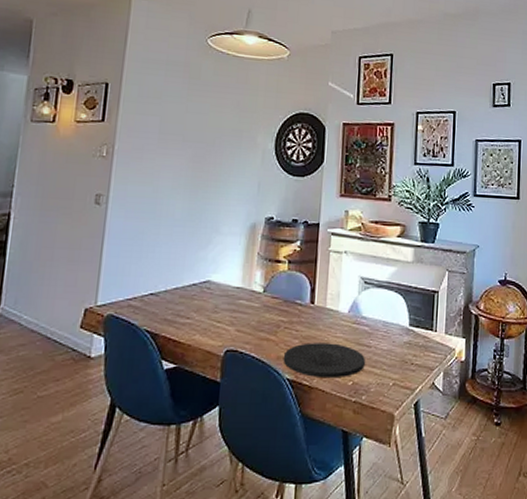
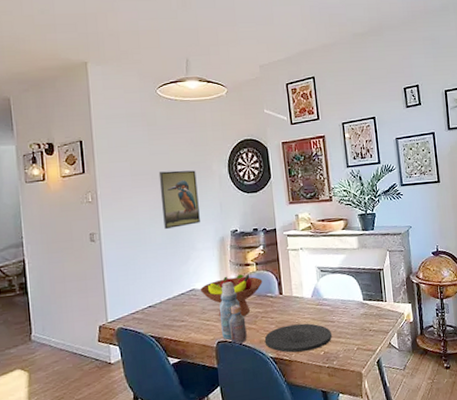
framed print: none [187,134,237,204] -> present [158,170,200,230]
fruit bowl: none [216,271,293,324] -> present [200,274,263,317]
bottle: none [233,278,265,357] -> present [219,281,247,344]

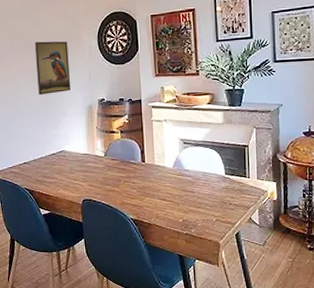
fruit bowl: present [200,274,263,317] -> none [69,140,127,179]
bottle: present [219,281,247,344] -> none [86,146,110,204]
plate: present [264,323,332,353] -> none [126,191,191,218]

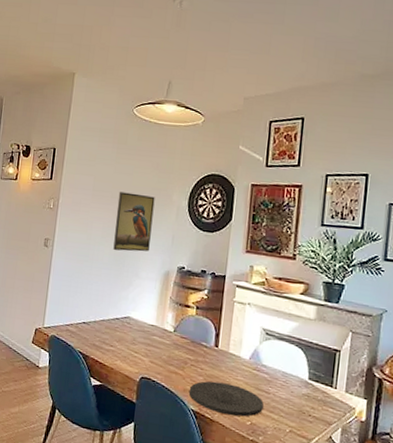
plate: none [126,191,191,218] -> present [188,381,264,417]

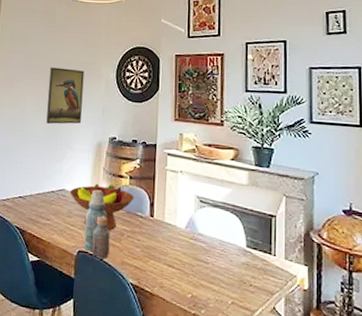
fruit bowl: none [134,312,200,359] -> present [69,183,134,231]
bottle: none [147,318,174,386] -> present [84,189,110,260]
plate: present [188,381,264,417] -> none [127,252,203,289]

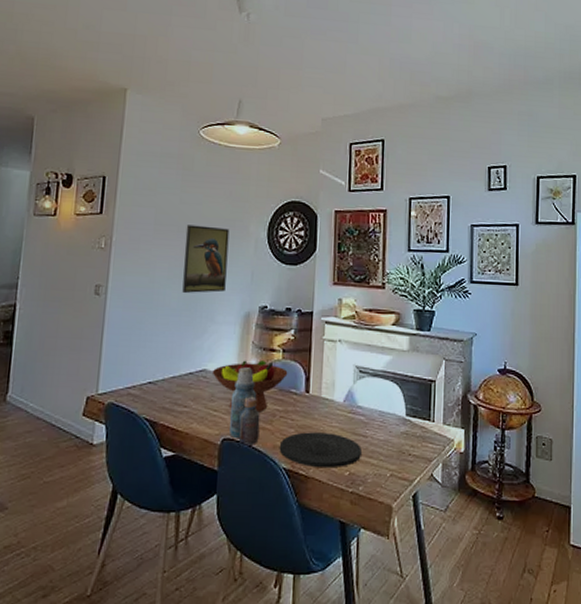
plate: none [127,252,203,289] -> present [279,432,362,469]

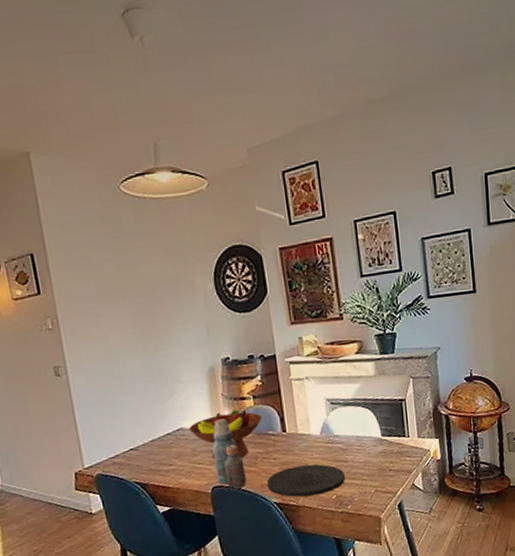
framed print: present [182,225,230,294] -> none [129,286,184,360]

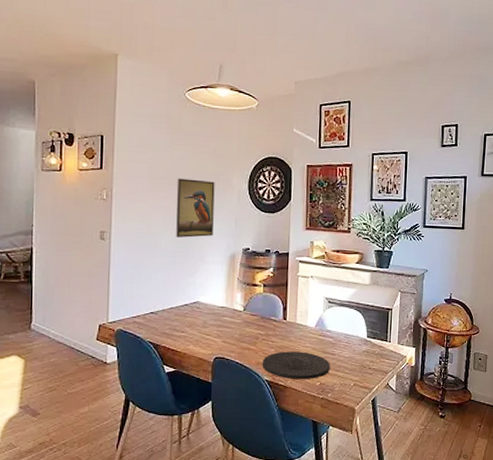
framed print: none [129,286,184,360] -> present [176,178,215,238]
fruit bowl: present [188,409,262,459] -> none [204,293,268,336]
bottle: present [212,418,247,489] -> none [220,299,246,363]

